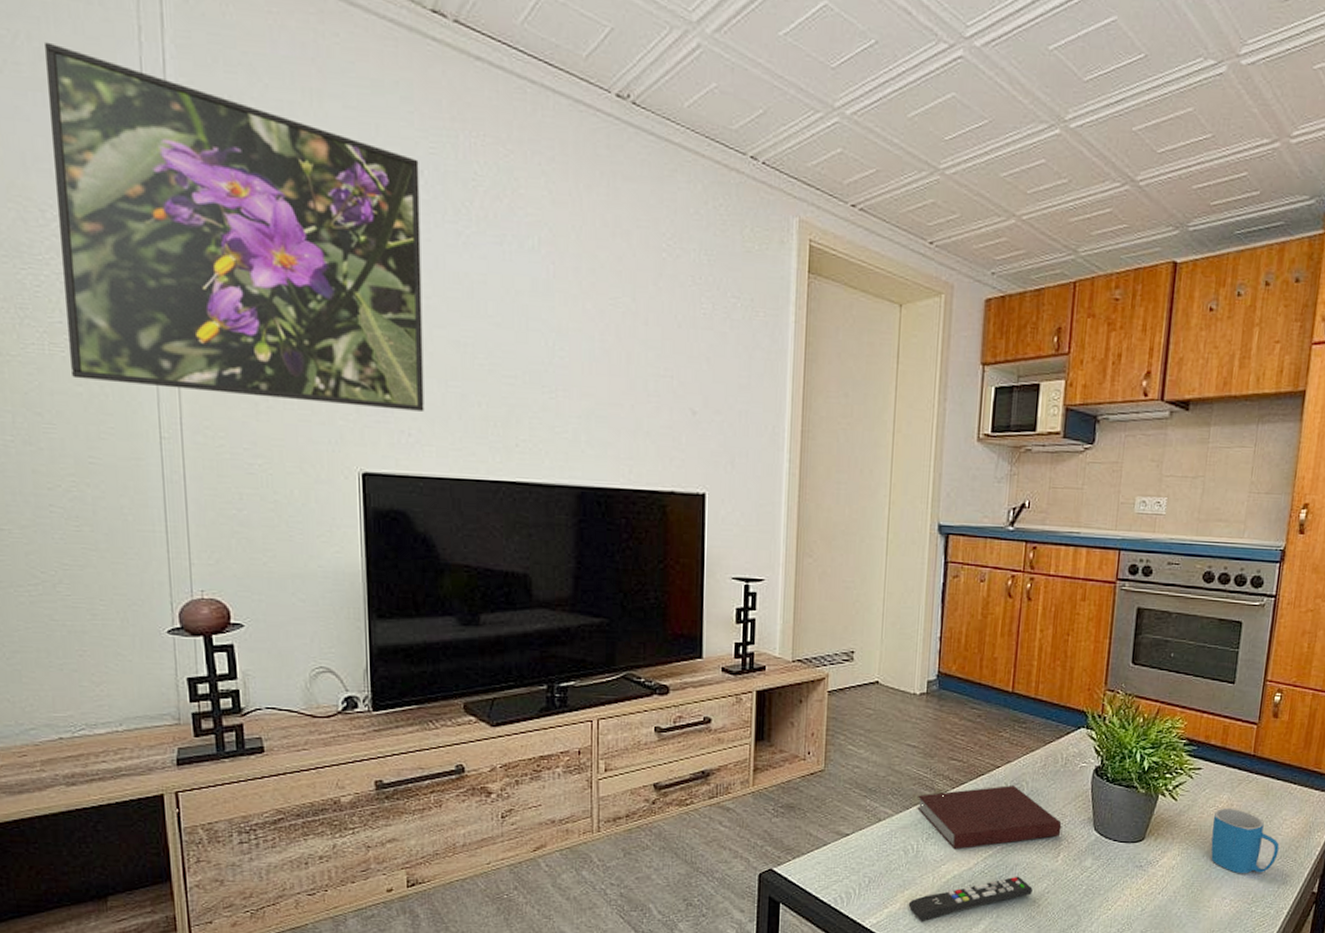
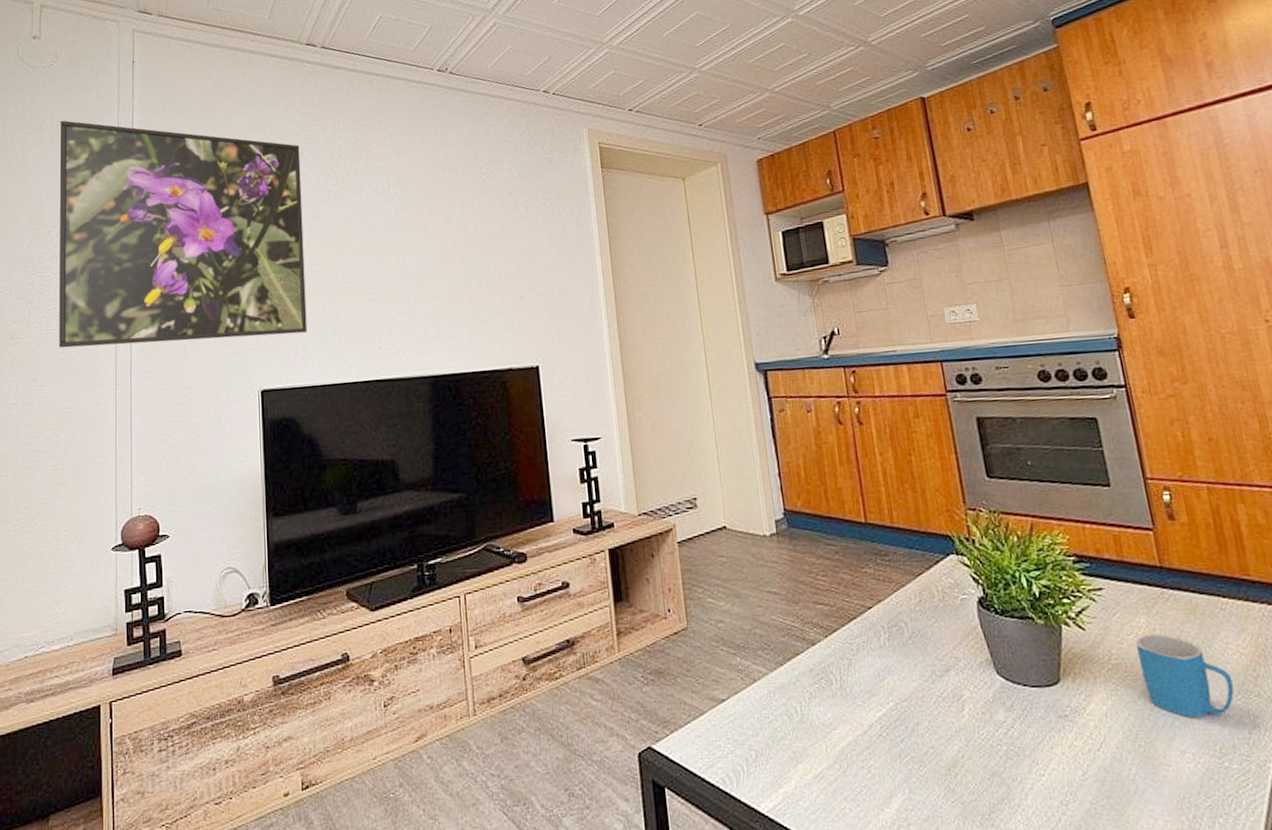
remote control: present [908,876,1033,923] -> none [804,738,944,804]
notebook: present [917,785,1062,850] -> none [790,628,959,710]

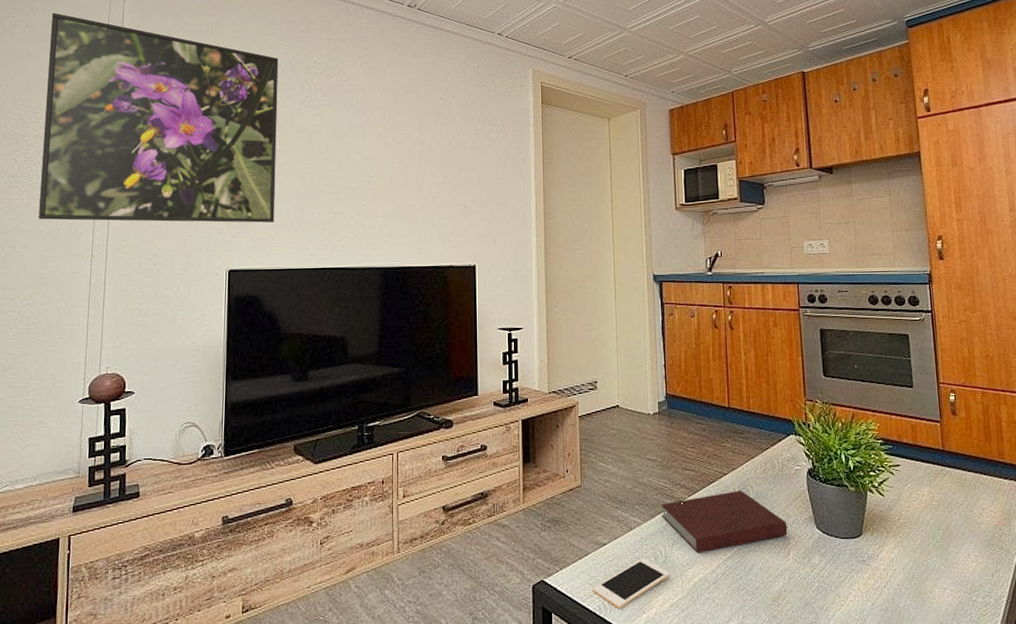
cell phone: none [712,717,810,782] -> present [592,558,670,609]
notebook: none [790,628,959,710] -> present [661,490,788,554]
mug: present [1136,633,1234,719] -> none [919,500,985,564]

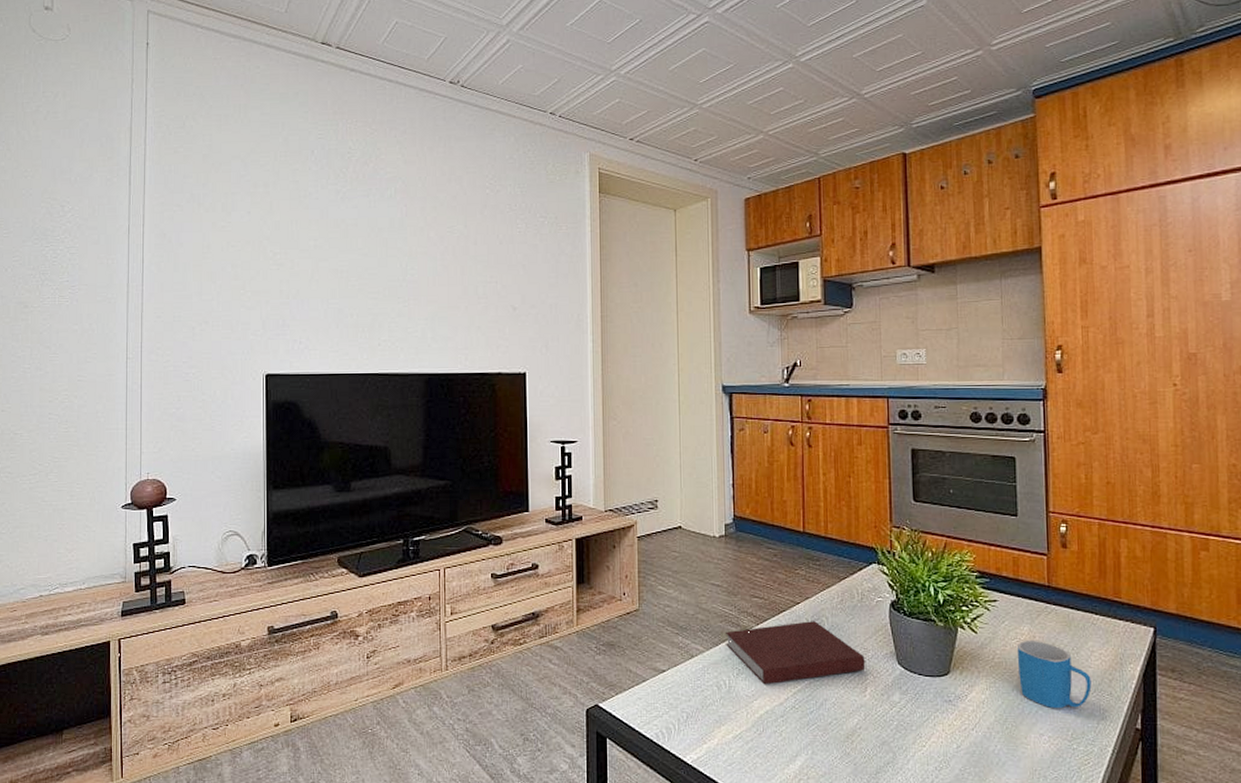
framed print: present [39,12,279,223] -> none [72,96,312,325]
cell phone: present [592,558,670,609] -> none [650,687,734,738]
mug: none [919,500,985,564] -> present [1017,639,1092,709]

